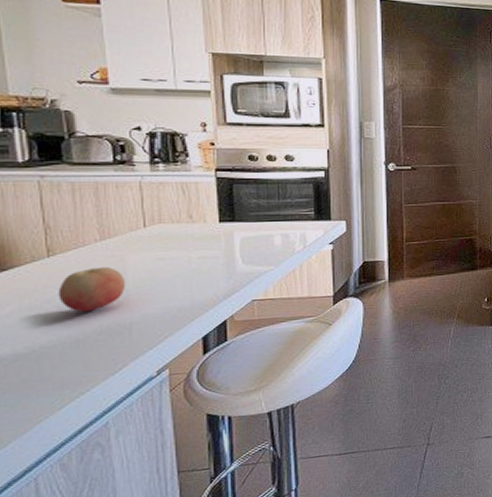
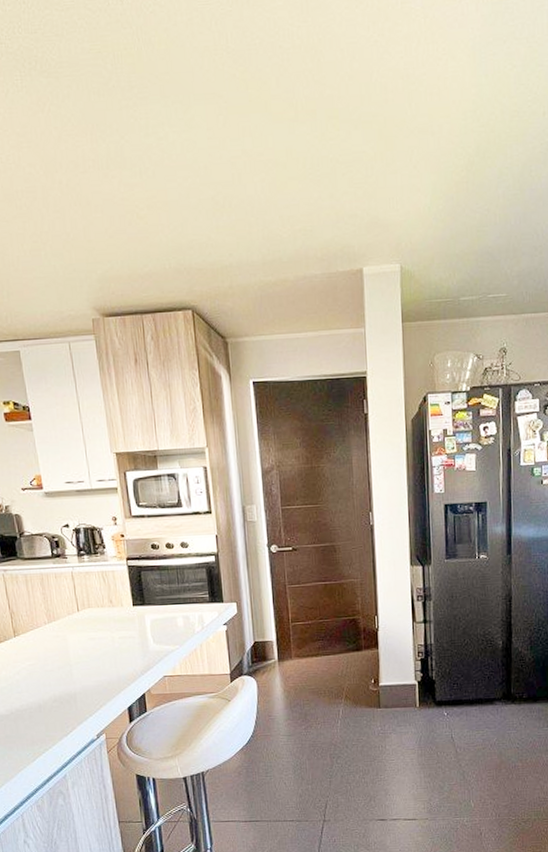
fruit: present [58,266,126,313] -> none [23,645,69,683]

